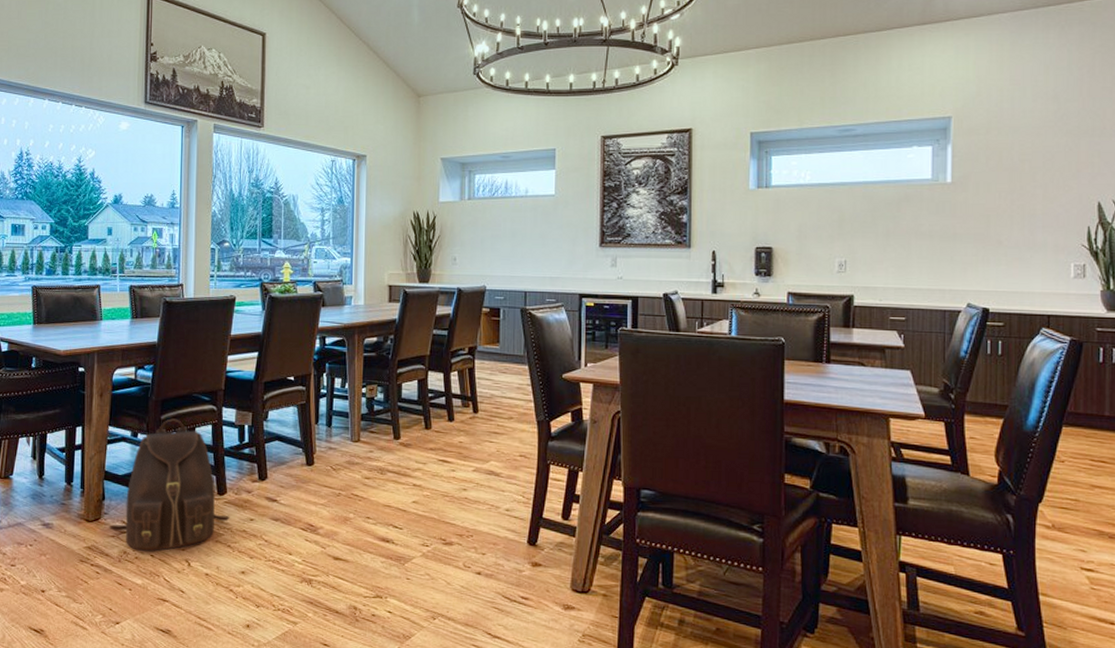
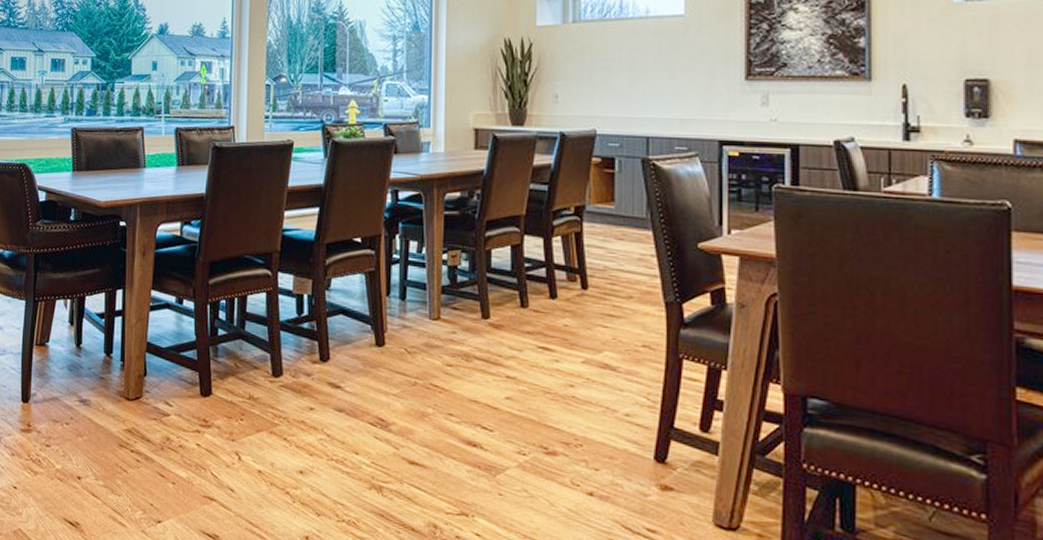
backpack: present [109,418,230,550] -> none [151,283,286,439]

